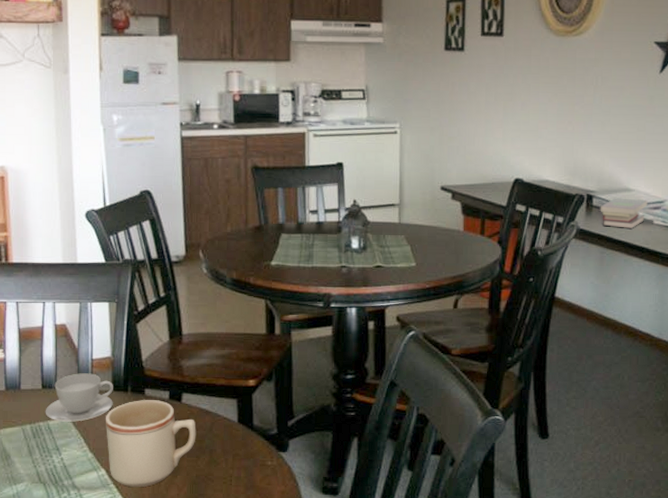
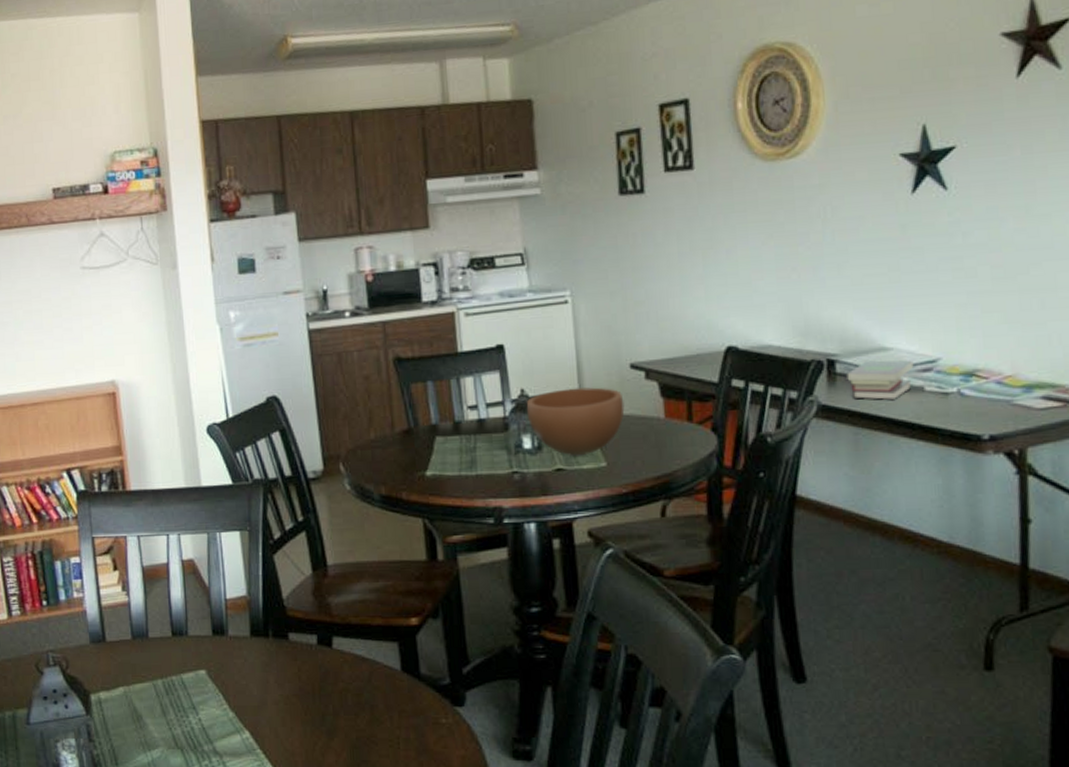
teacup: present [45,373,113,422] -> none [177,616,253,675]
mug: present [106,400,196,488] -> none [246,646,353,753]
bowl: none [356,202,434,257] -> present [526,387,625,456]

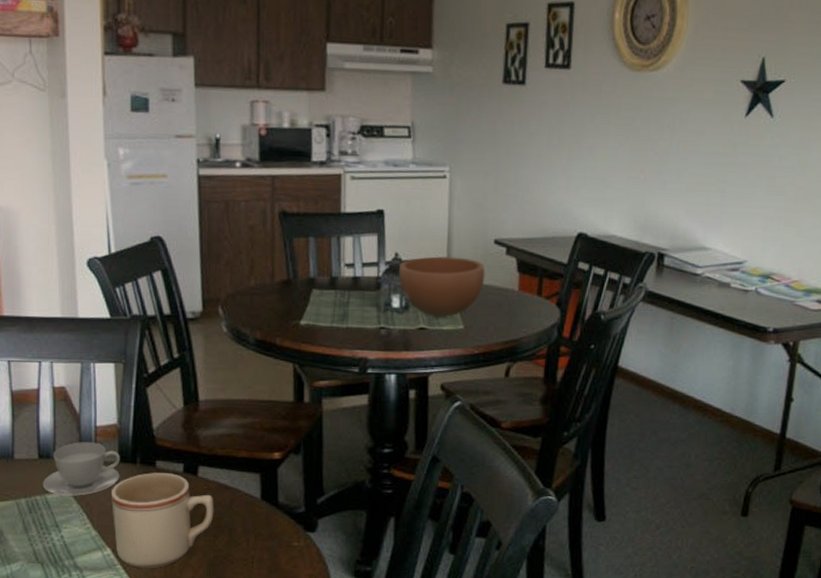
teacup: none [177,616,253,675] -> present [42,442,120,496]
mug: none [246,646,353,753] -> present [112,473,214,569]
books: present [847,360,914,401] -> none [672,257,726,293]

